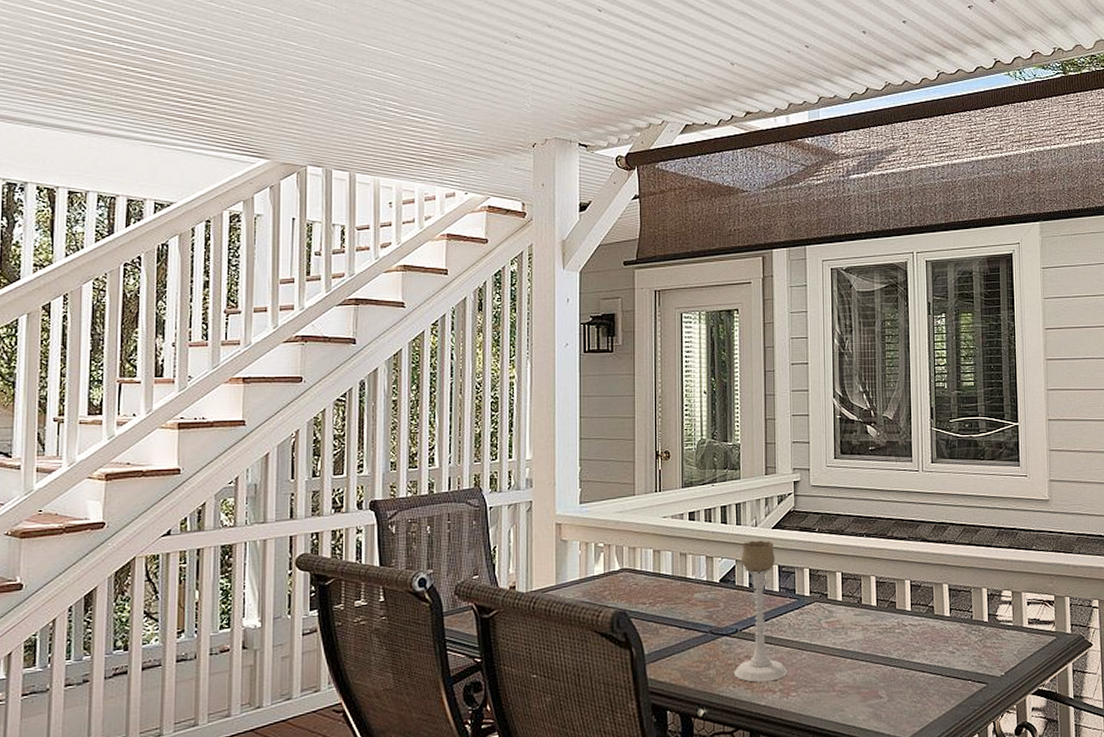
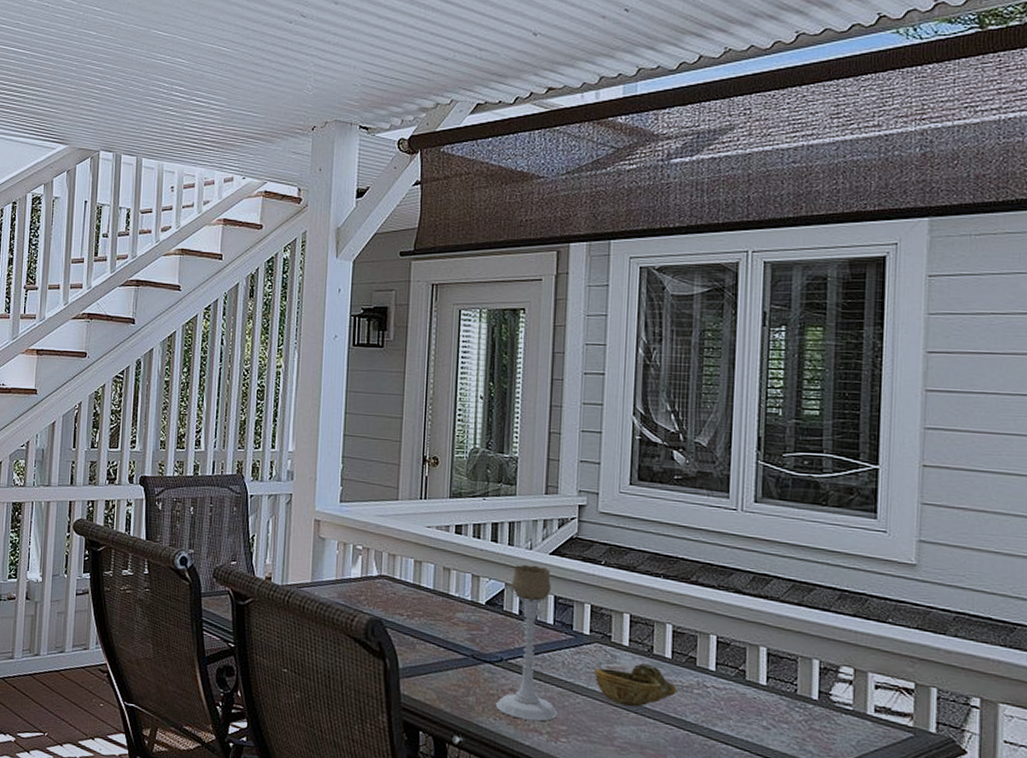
decorative bowl: none [815,614,882,654] -> present [594,663,677,707]

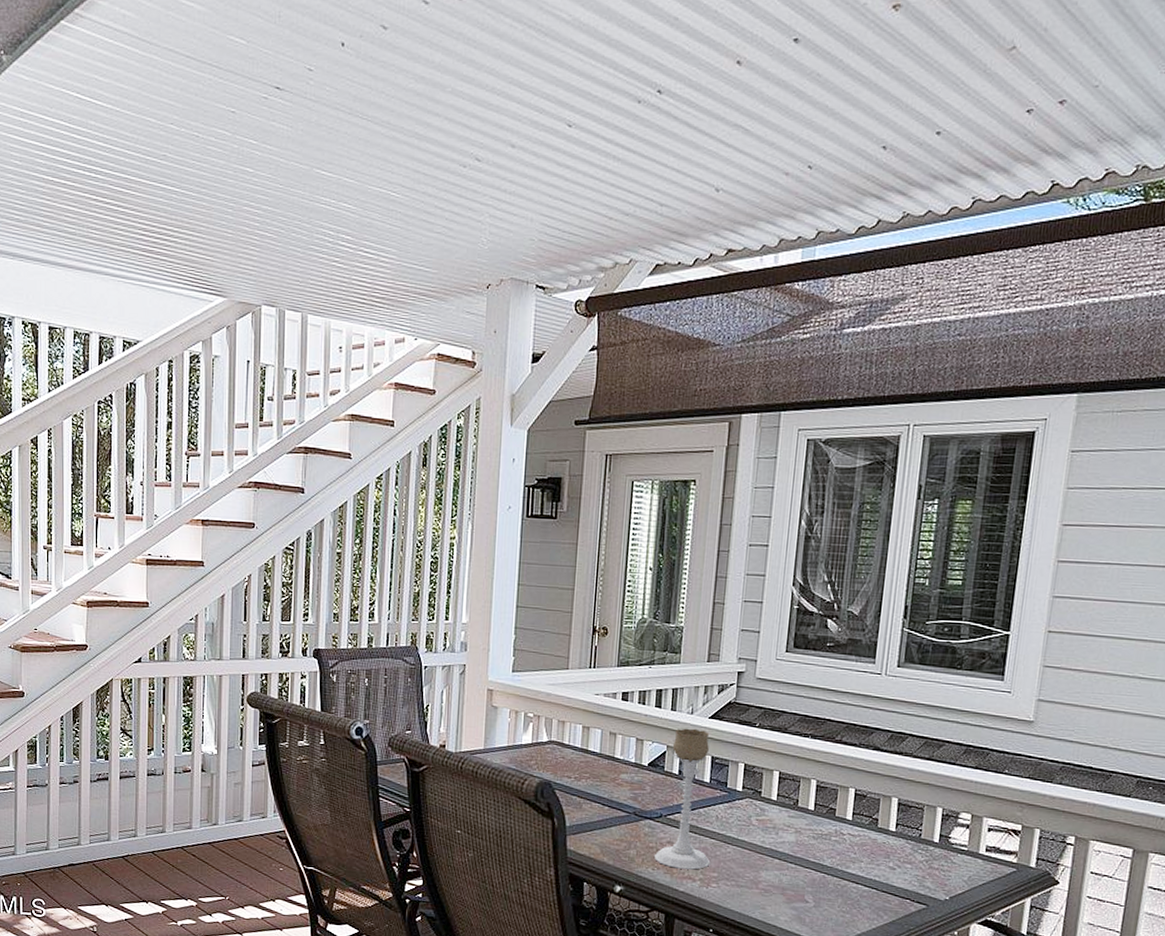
decorative bowl: present [594,663,677,707] -> none [744,815,817,854]

